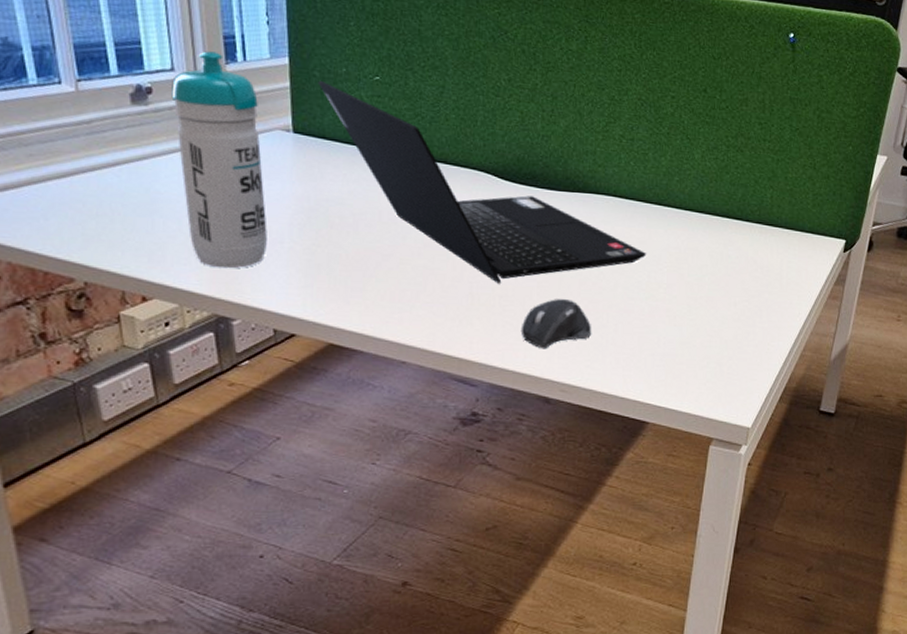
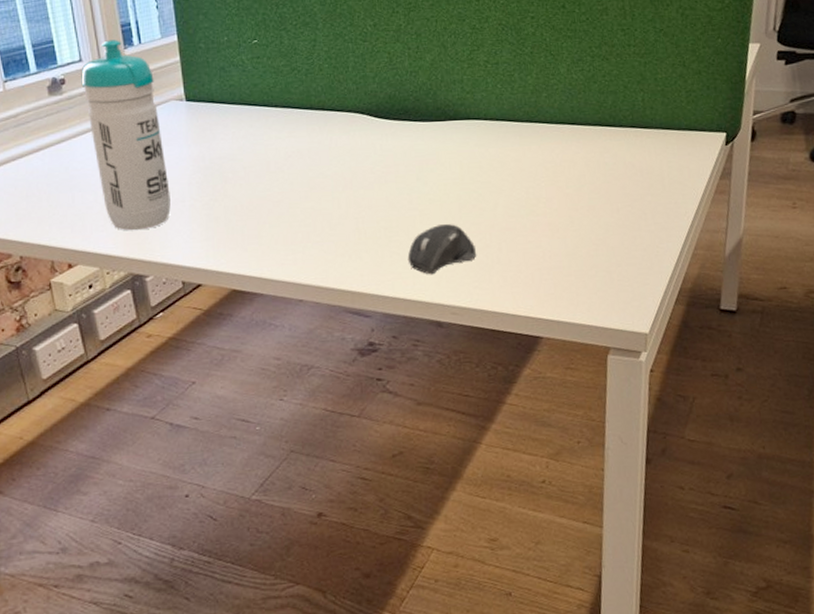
laptop computer: present [318,80,647,284] -> none [204,50,523,216]

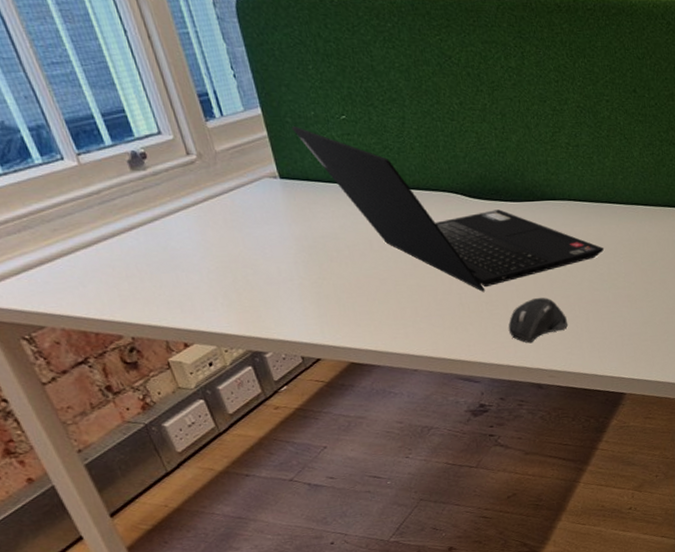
water bottle: present [81,40,171,231] -> none [162,111,280,310]
laptop computer: none [204,50,523,216] -> present [291,125,605,292]

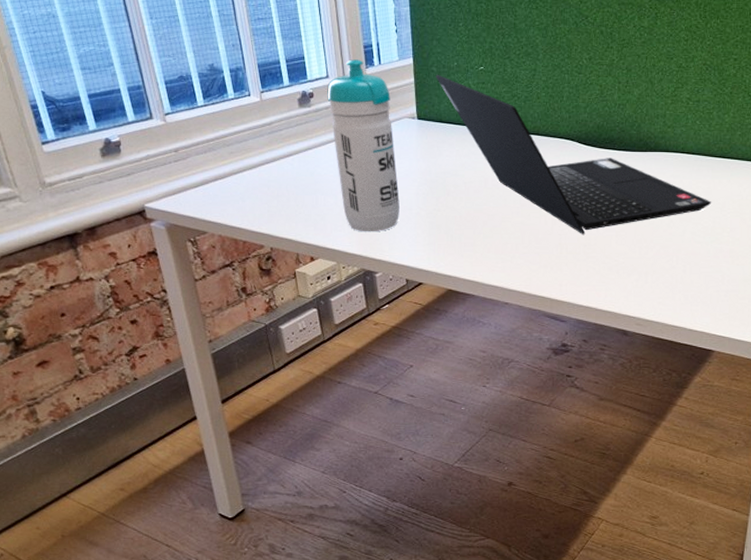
water bottle: none [162,111,280,310] -> present [327,59,400,232]
computer mouse: present [508,297,568,344] -> none [602,246,662,289]

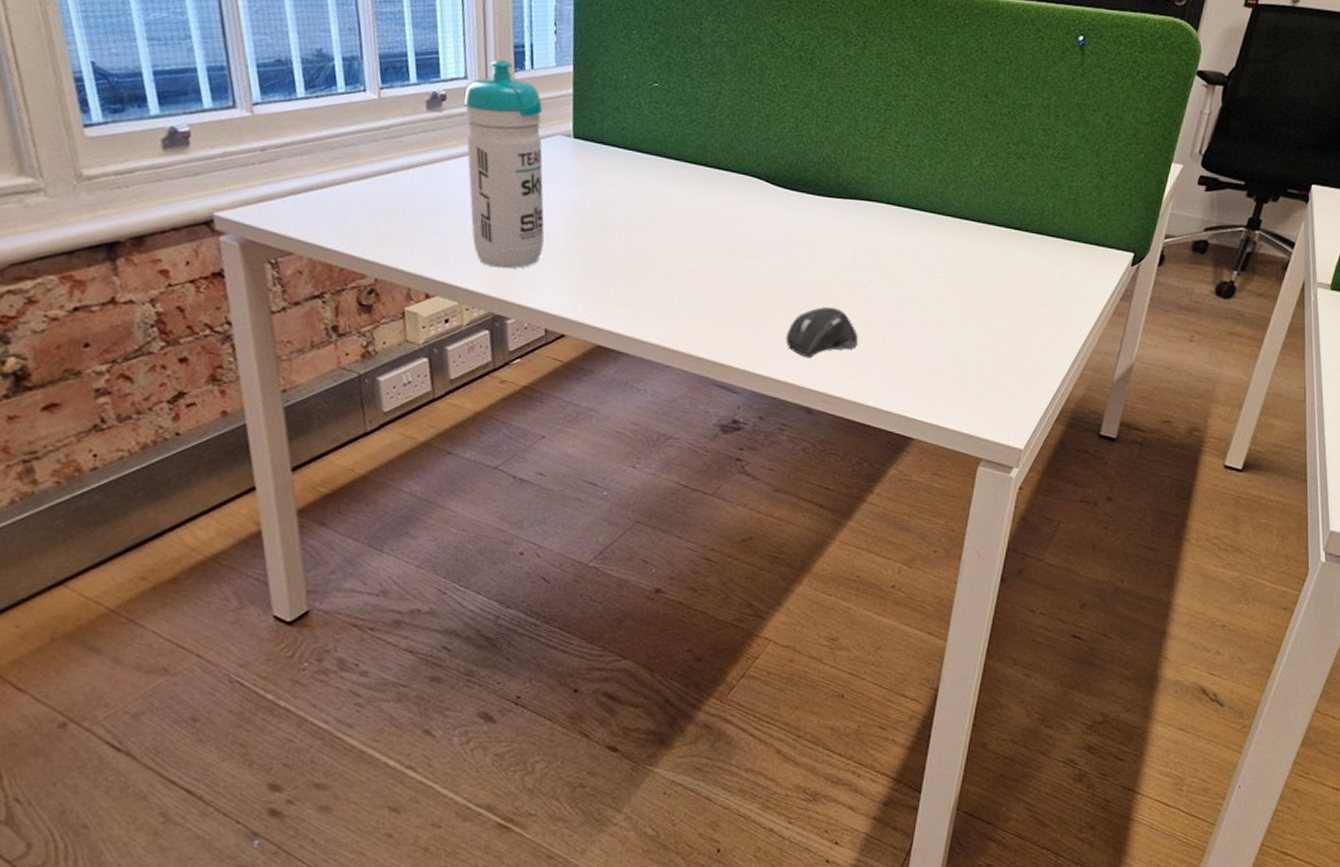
laptop computer: present [435,74,712,234] -> none [599,87,919,290]
computer mouse: none [602,246,662,289] -> present [785,307,858,359]

